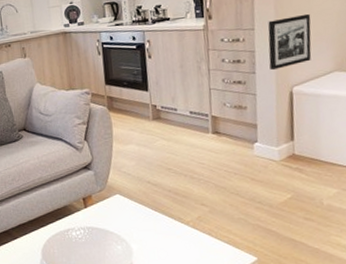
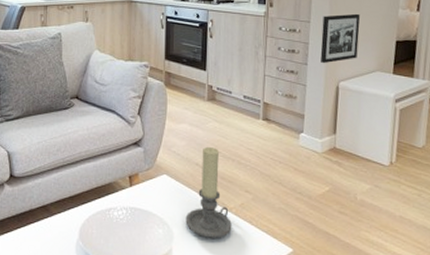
candle holder: none [142,165,191,251] -> present [185,147,232,238]

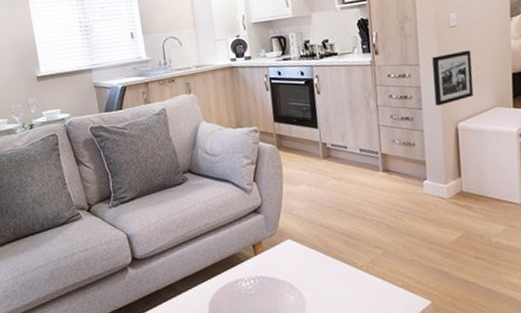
candle holder: present [185,147,232,238] -> none [315,206,365,300]

